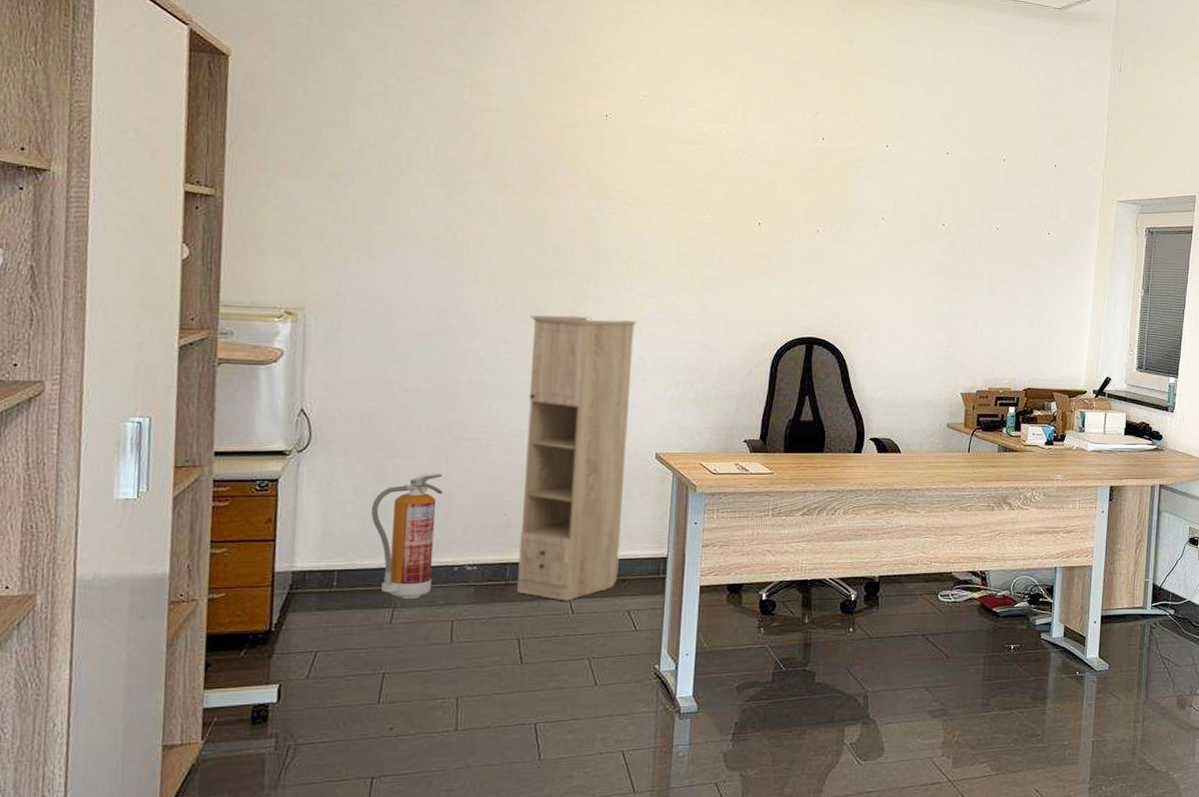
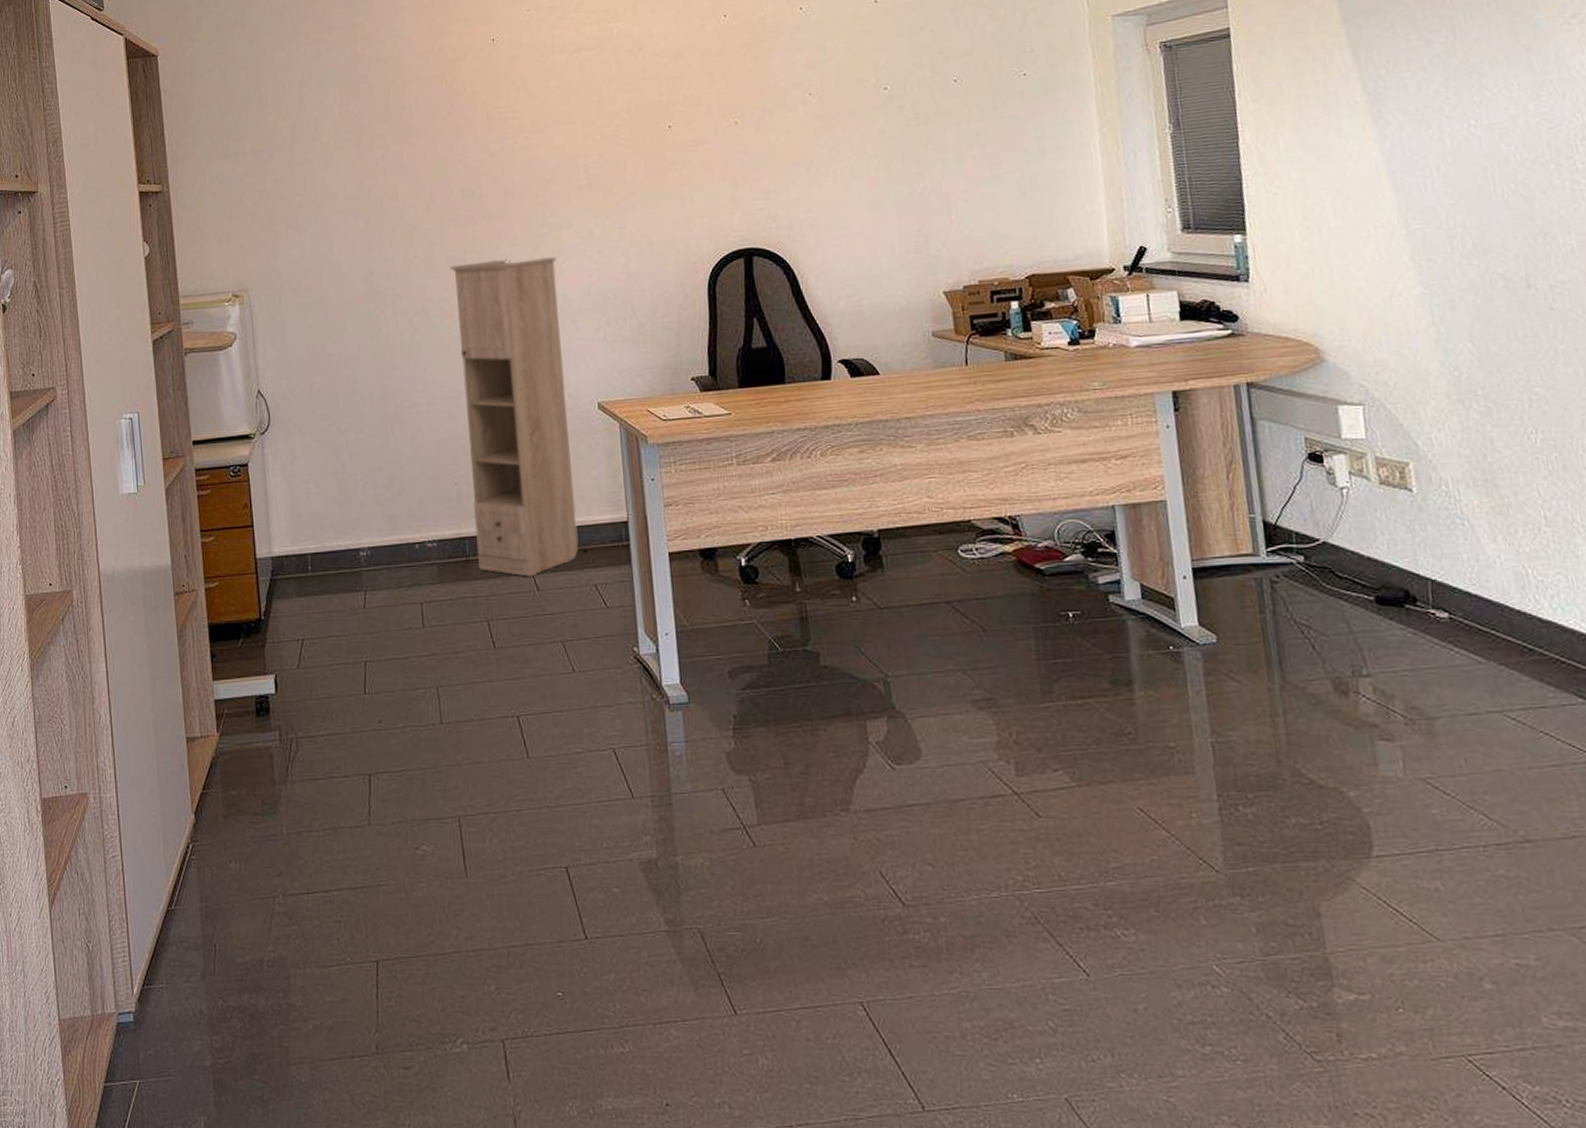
fire extinguisher: present [370,474,443,600] -> none [331,445,397,582]

